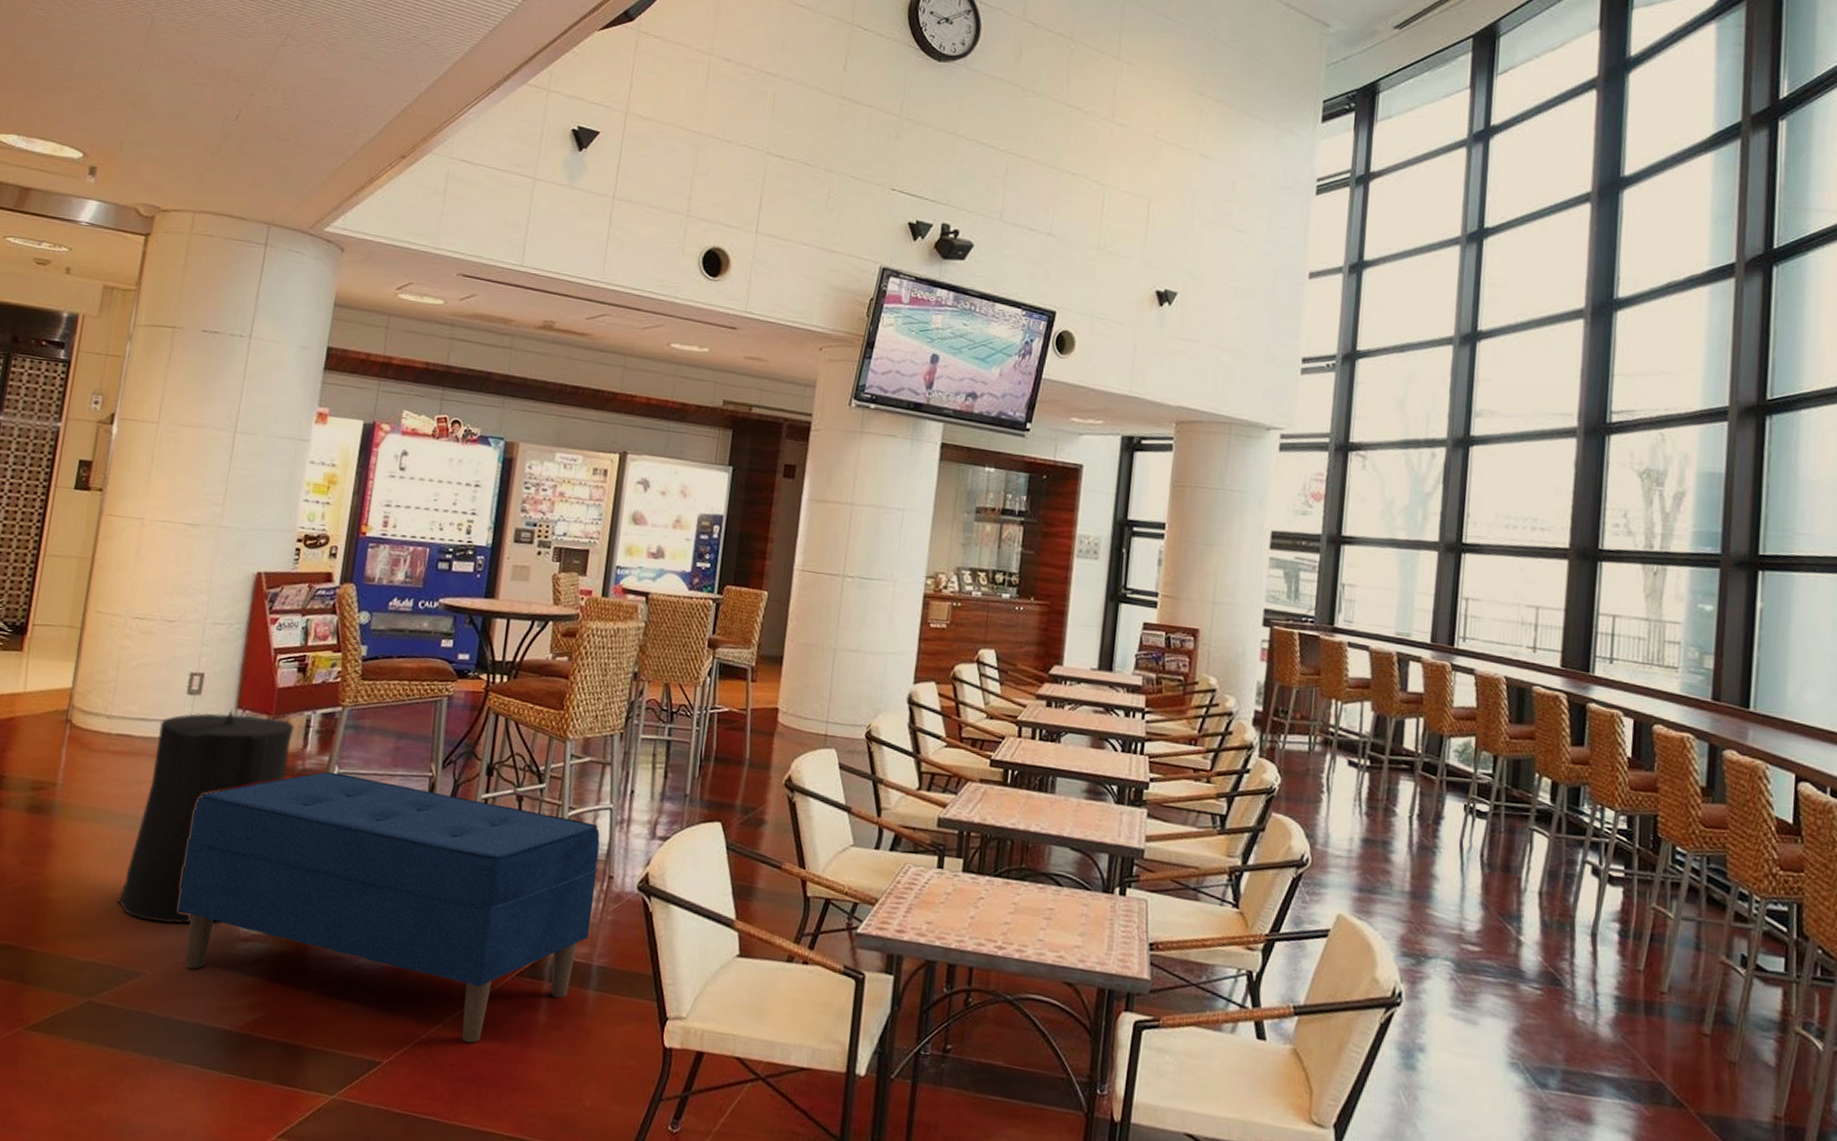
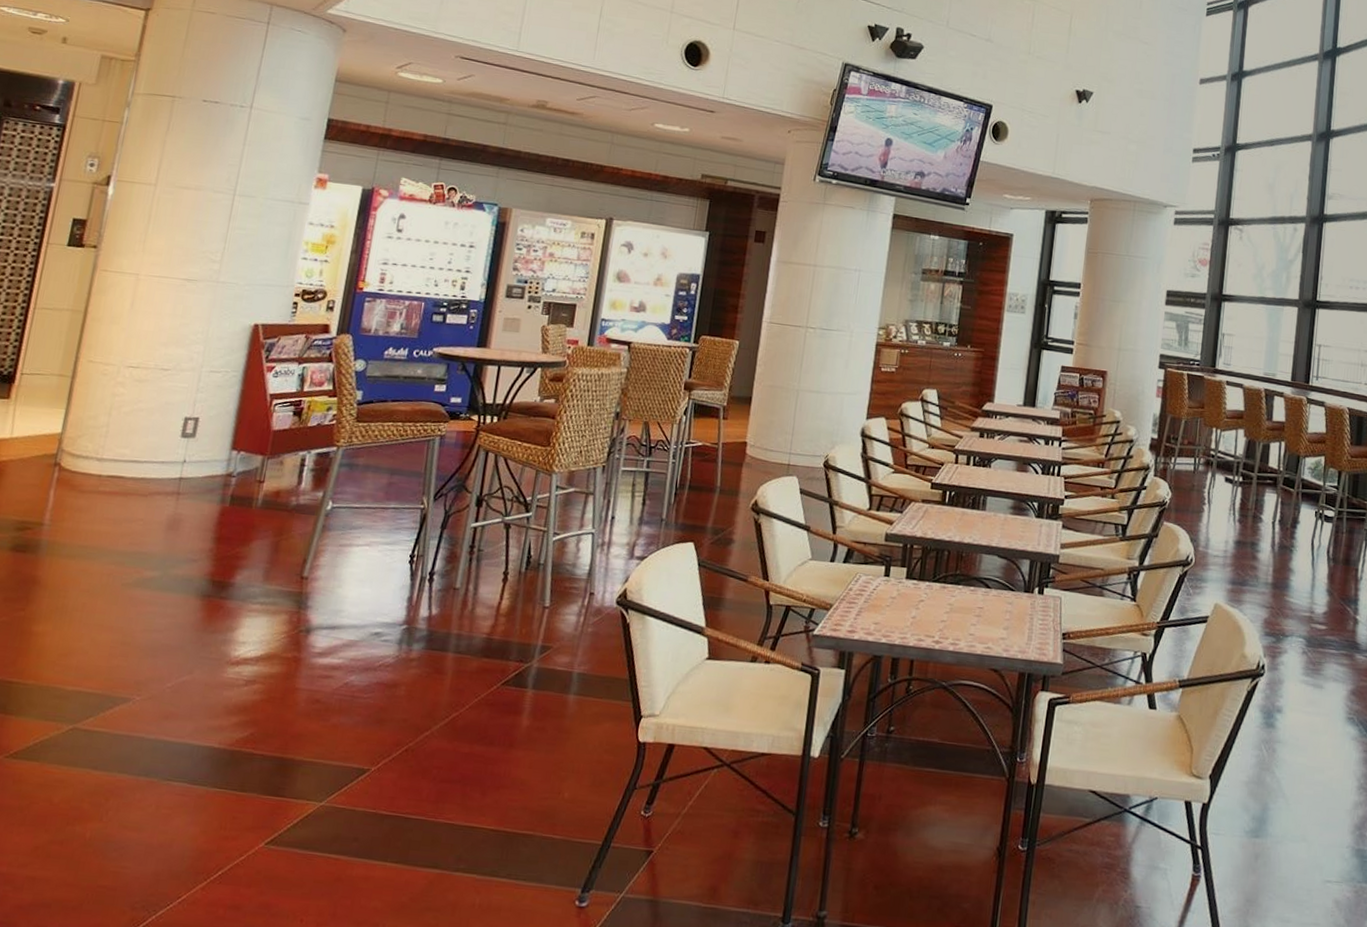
trash can: present [117,709,295,924] -> none [105,450,289,651]
bench: present [177,771,600,1043] -> none [167,506,582,748]

